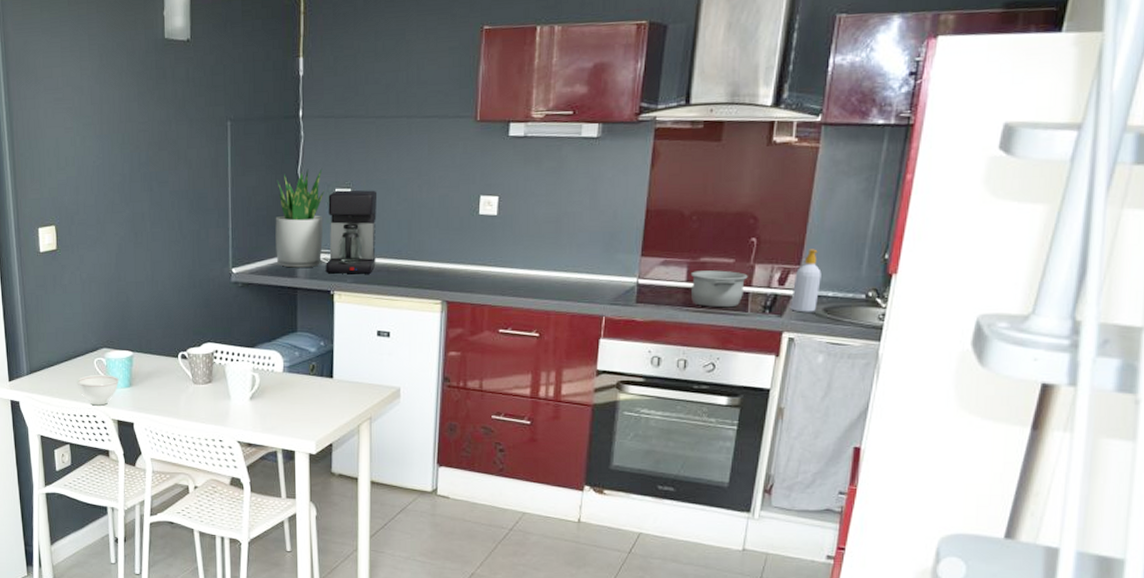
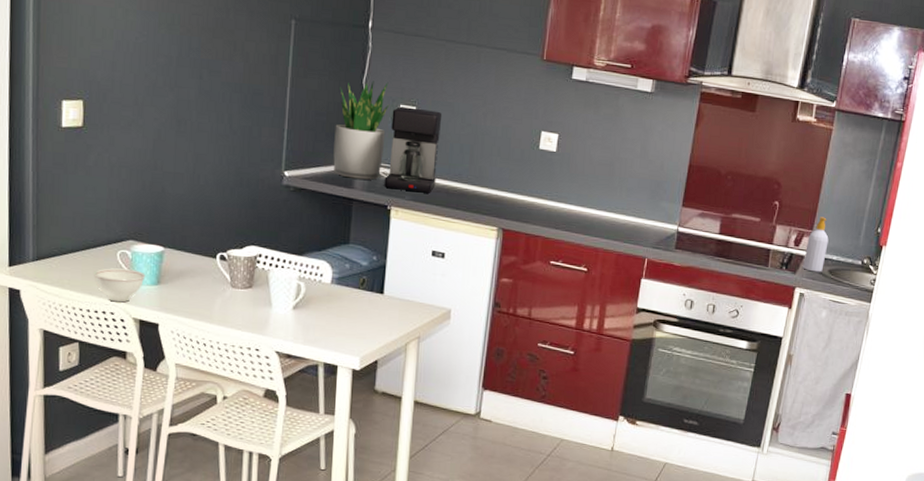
cooking pot: present [690,270,748,308] -> none [722,225,770,262]

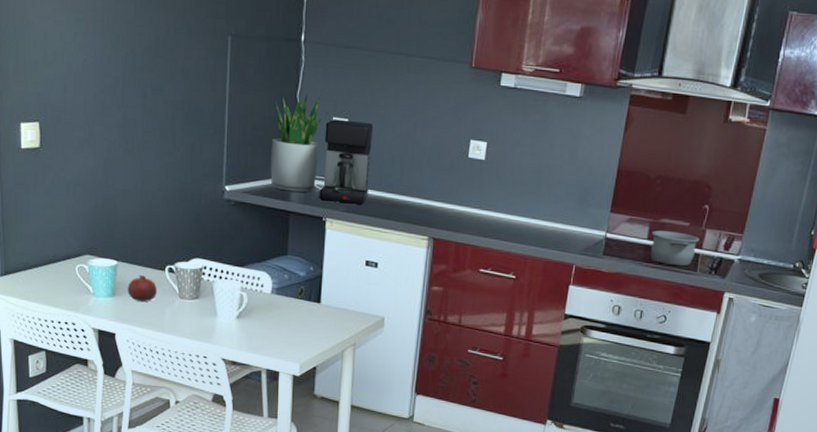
bowl: present [94,268,146,303] -> none [56,281,102,314]
fruit: none [174,262,208,291] -> present [127,274,158,303]
cooking pot: none [722,225,770,262] -> present [651,230,700,267]
soap bottle: present [803,217,829,272] -> none [732,220,760,277]

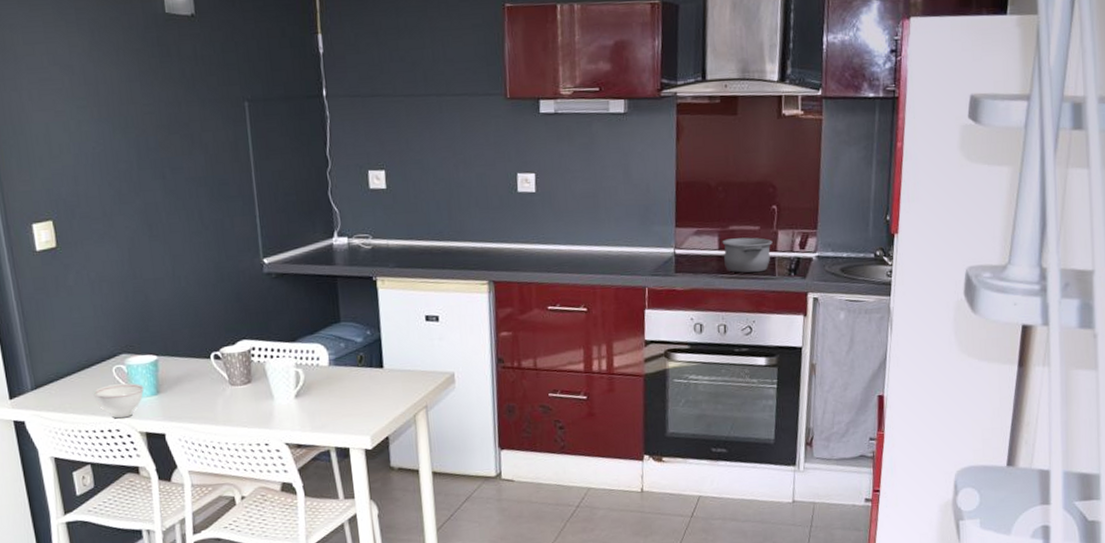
bowl: none [56,281,102,314] -> present [93,383,144,419]
fruit: present [127,274,158,303] -> none [172,366,206,396]
planter: present [270,94,323,193] -> none [304,149,360,255]
coffee maker: present [319,119,374,204] -> none [361,170,418,259]

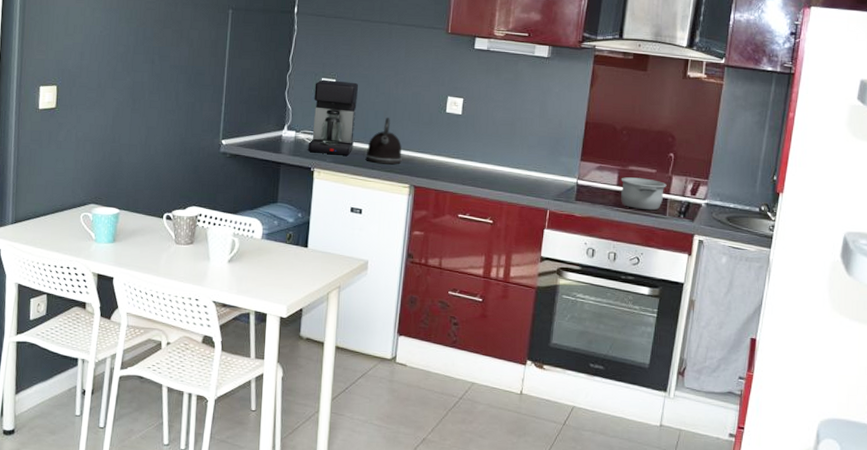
bowl: present [93,383,144,419] -> none [61,228,104,259]
coffee maker: none [361,170,418,259] -> present [308,80,359,156]
kettle: none [433,206,476,262] -> present [365,117,402,165]

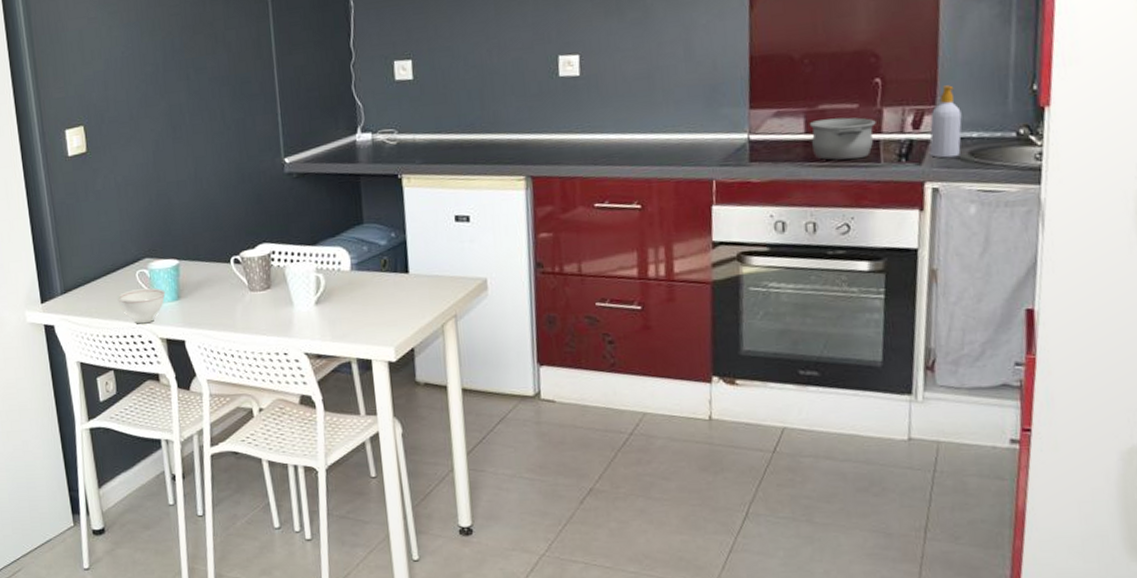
bowl: none [61,228,104,259] -> present [117,288,166,324]
coffee maker: present [308,80,359,156] -> none [386,59,447,156]
kettle: present [365,117,402,165] -> none [463,95,511,156]
soap bottle: none [701,167,725,220] -> present [929,85,962,159]

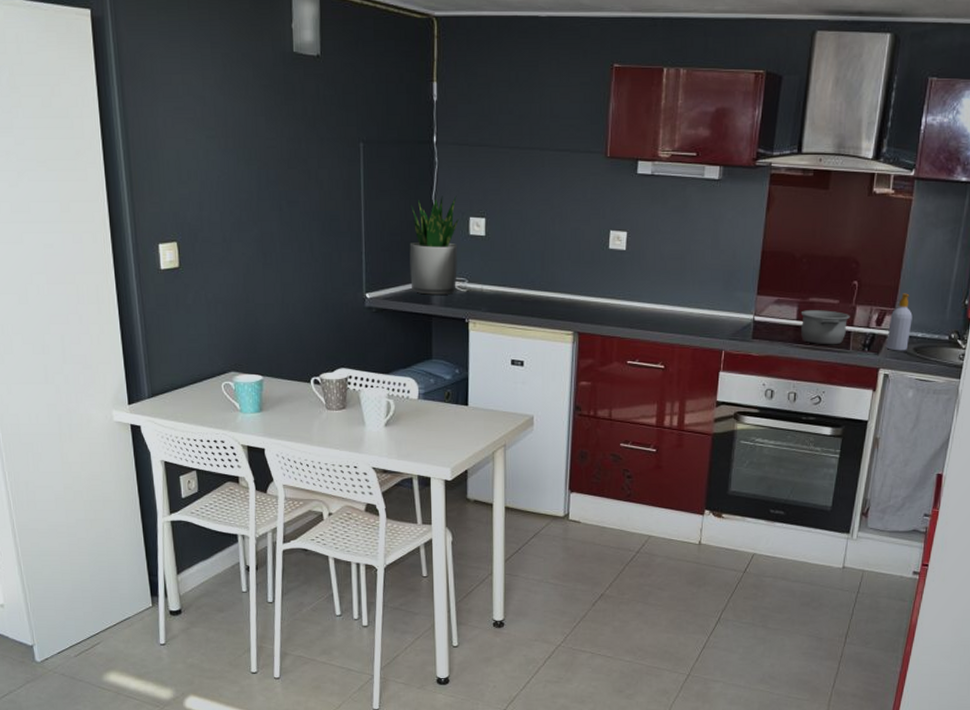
bowl: present [117,288,166,324] -> none [203,399,249,431]
planter: none [327,39,385,153] -> present [409,196,460,295]

